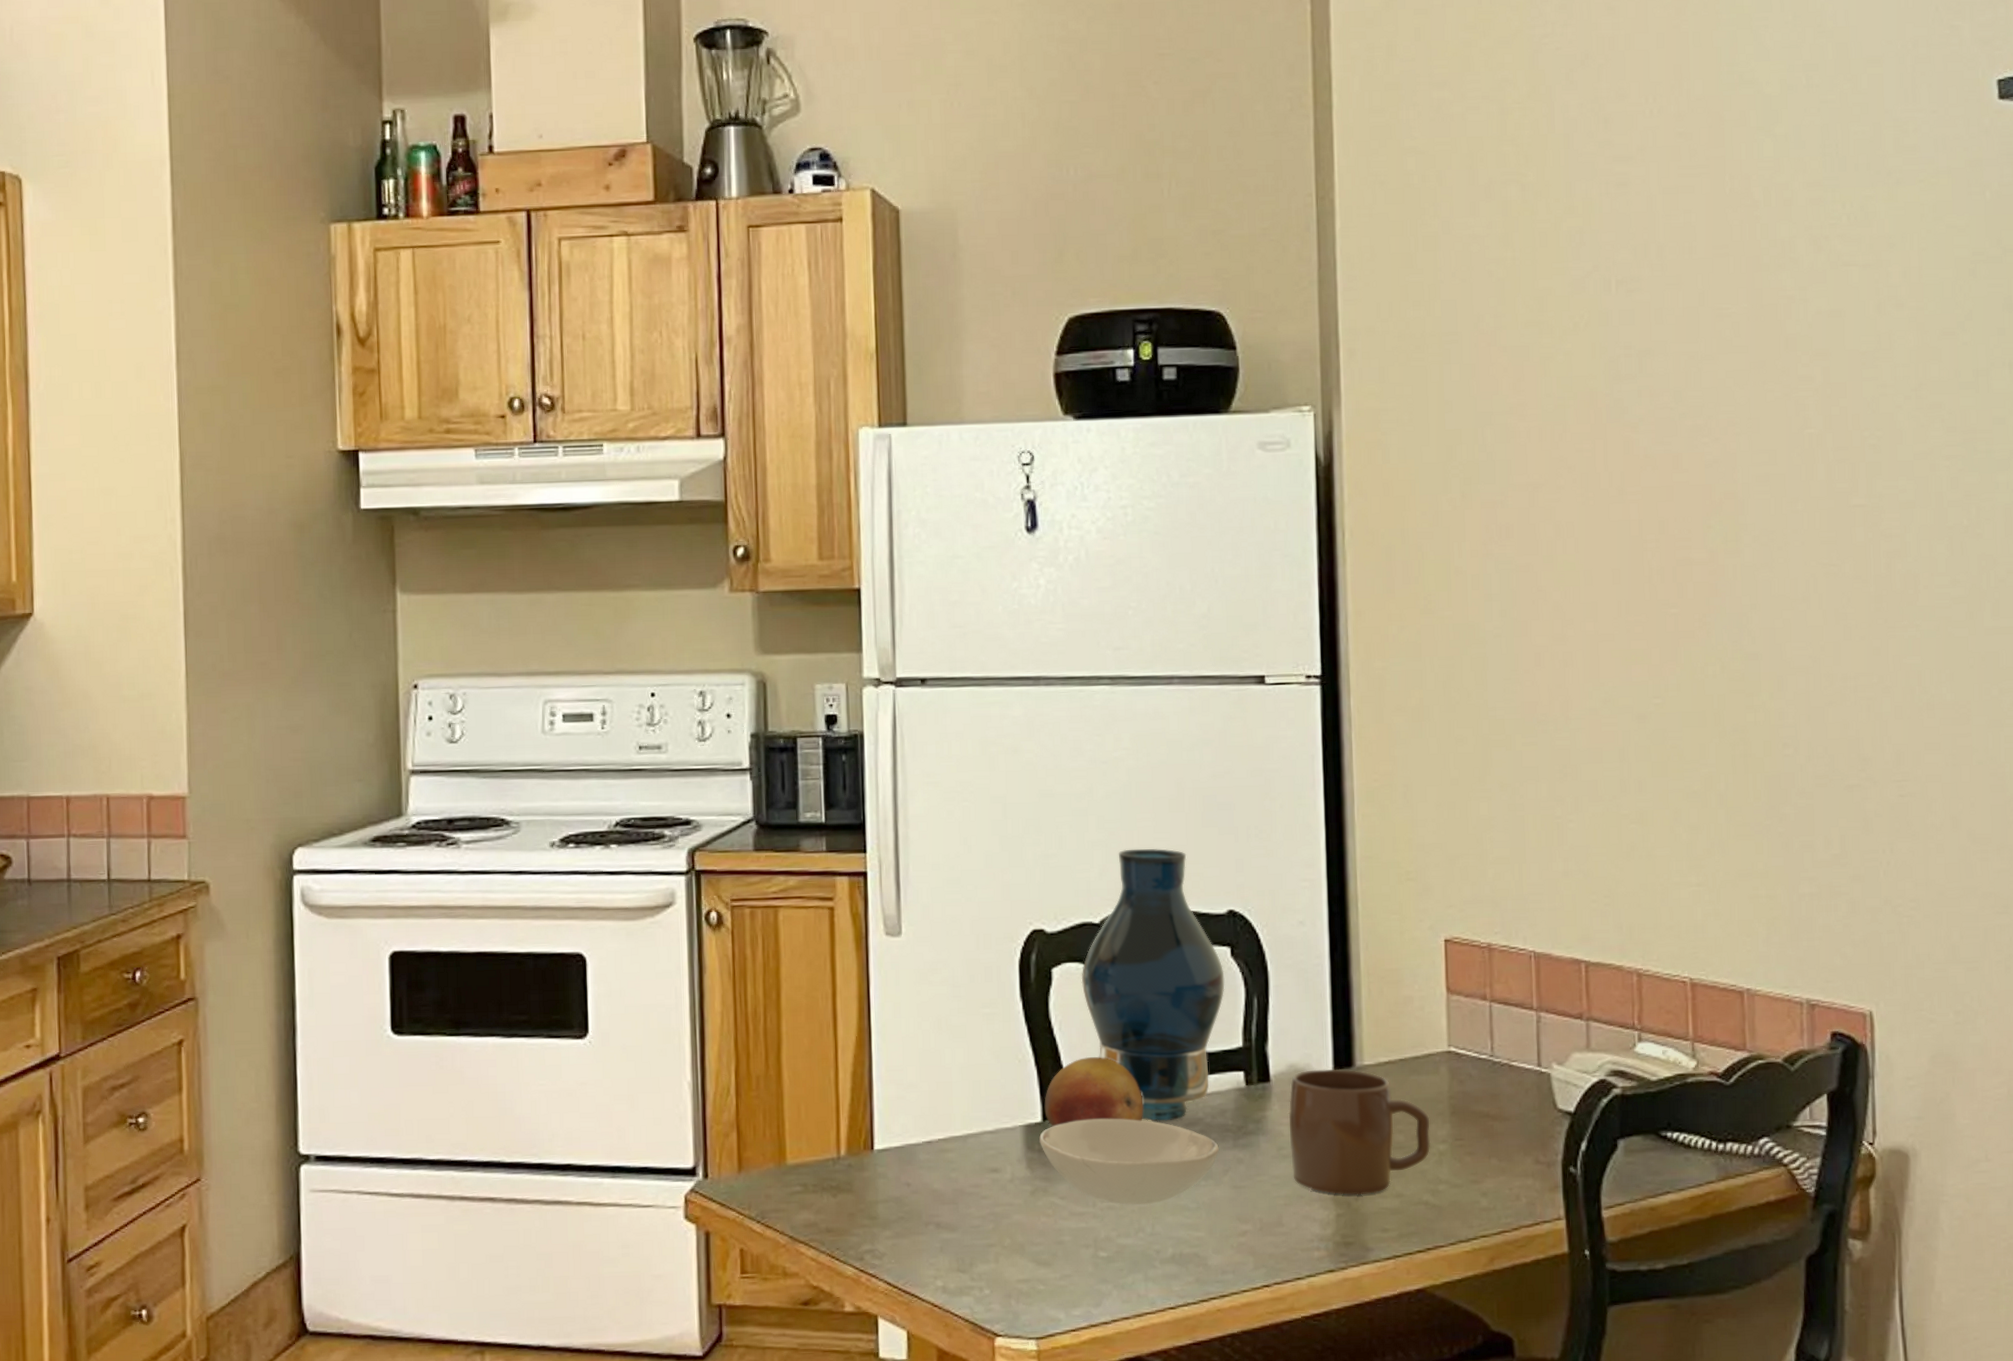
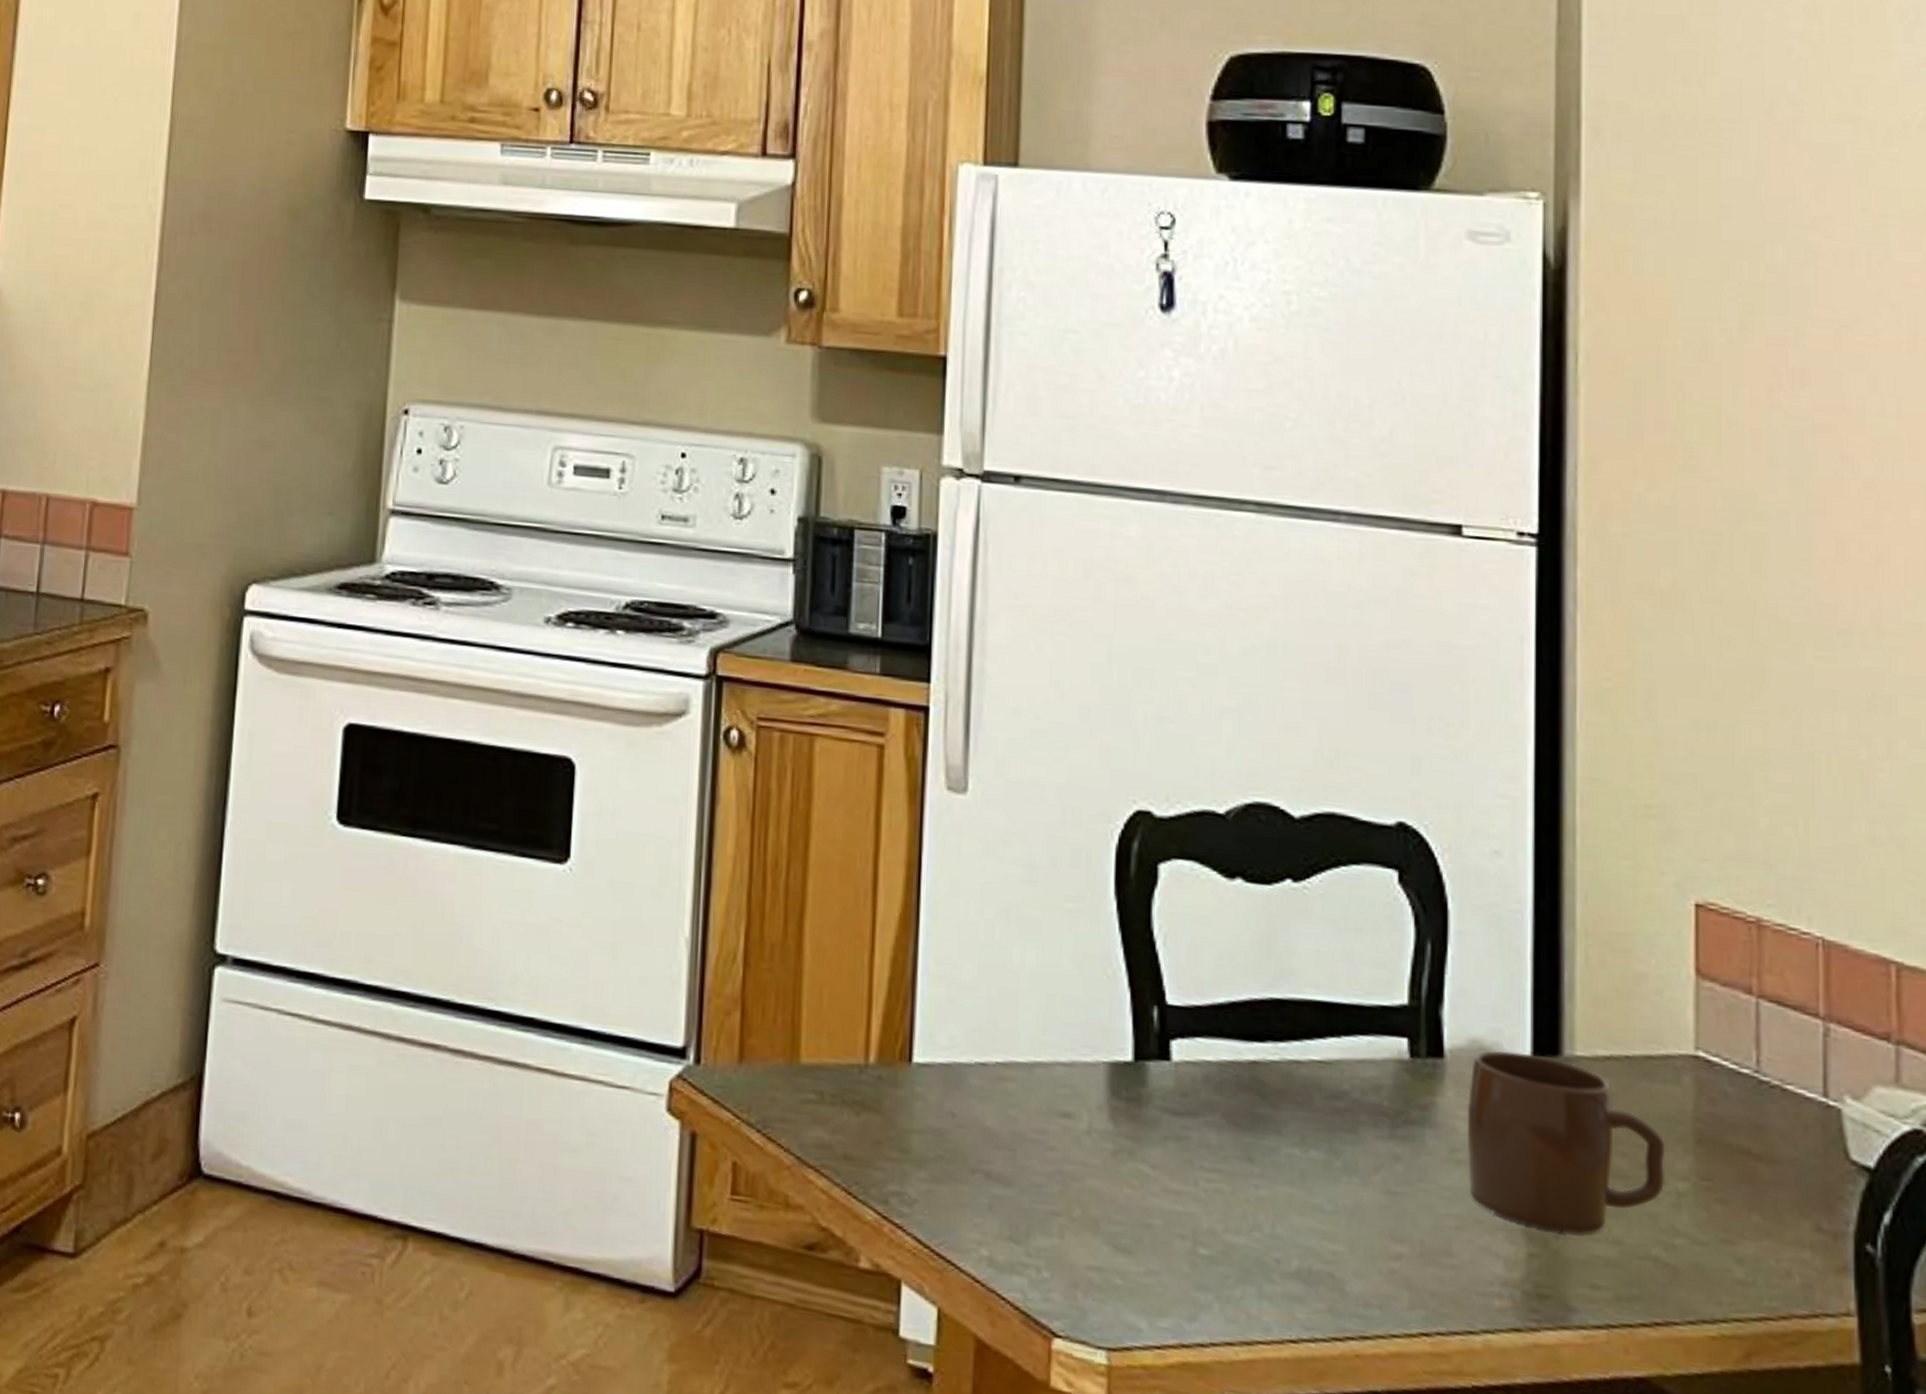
soup bowl: present [1039,1118,1219,1206] -> none [1128,1067,1369,1196]
fruit: present [1044,1056,1144,1127] -> none [1137,986,1270,1082]
vase: present [1081,848,1225,1121] -> none [1196,723,1388,1088]

